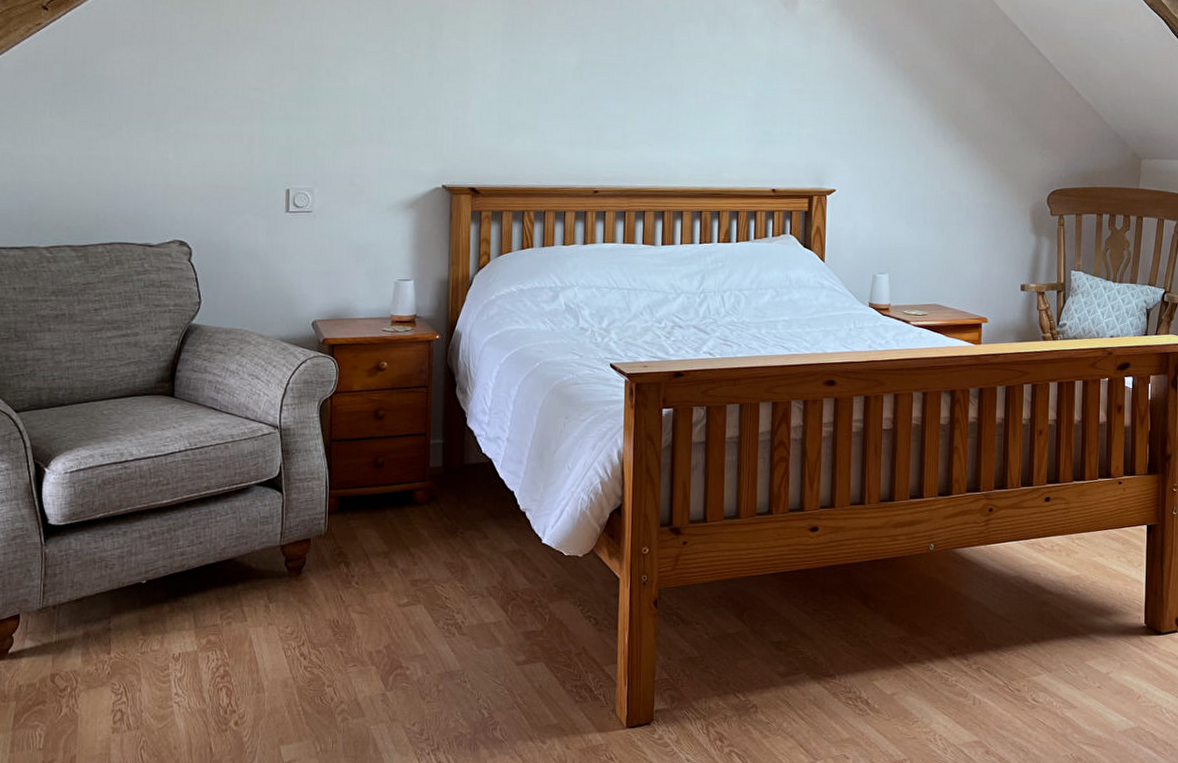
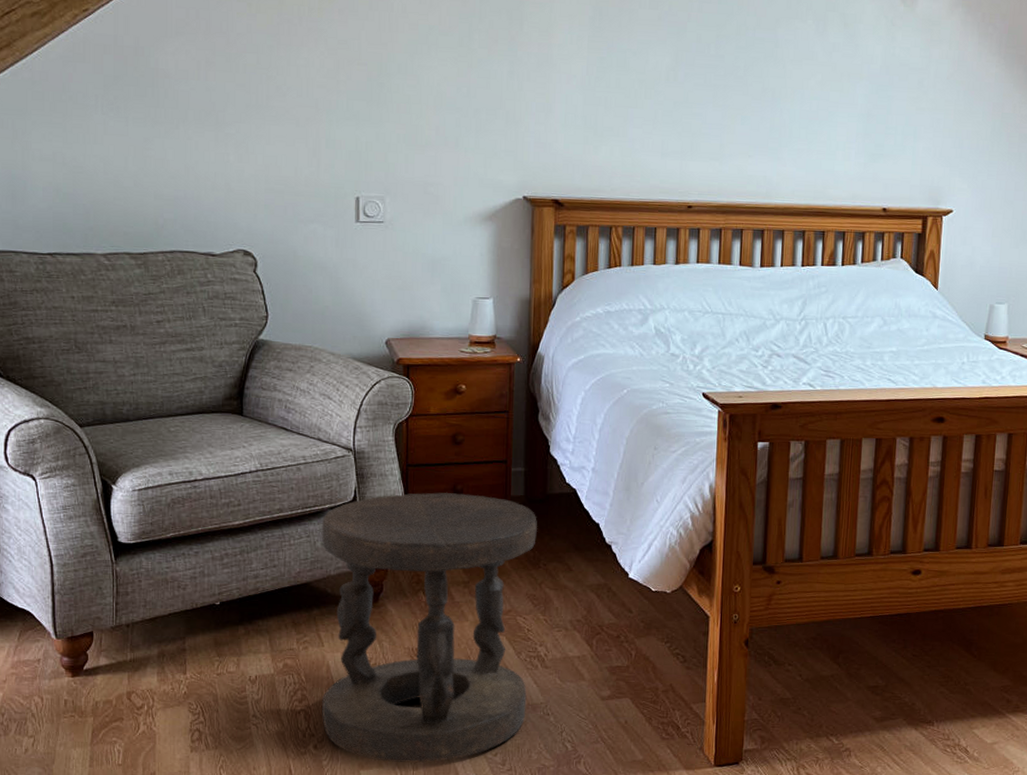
stool: none [243,465,455,736] -> present [321,492,537,763]

